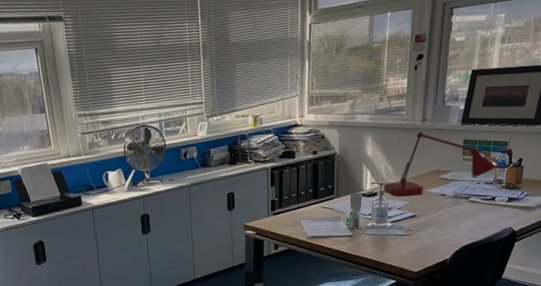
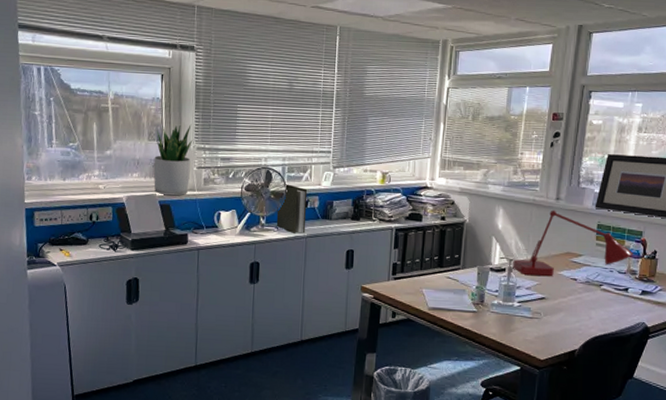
planter: none [38,93,76,164] -> present [153,124,193,196]
binder: none [159,138,188,185] -> present [276,184,308,234]

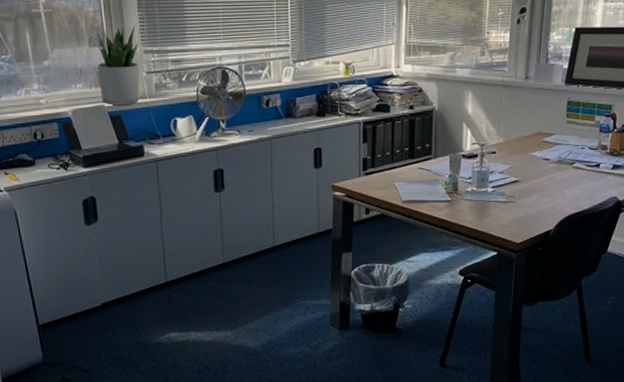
binder: present [276,184,308,234] -> none [237,83,269,137]
desk lamp: present [513,210,633,276] -> none [485,89,604,159]

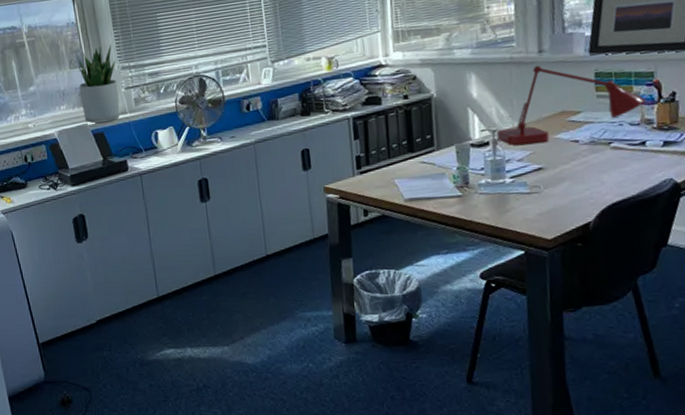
desk lamp: none [485,89,604,159] -> present [496,65,646,145]

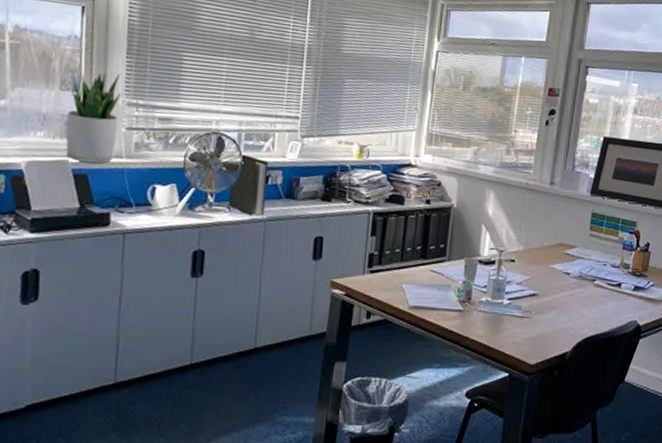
binder: none [217,89,252,142] -> present [228,154,269,217]
desk lamp: present [496,65,646,145] -> none [503,195,627,270]

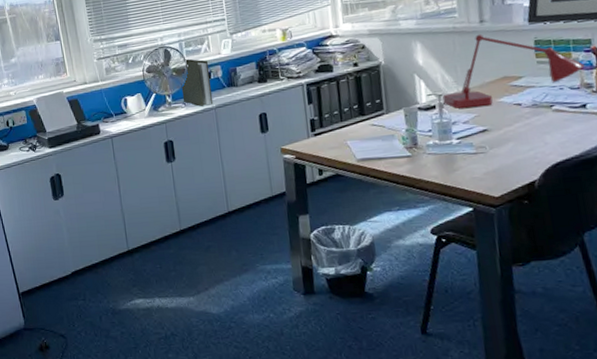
planter: present [65,72,122,164] -> none [53,18,93,92]
desk lamp: none [503,195,627,270] -> present [442,34,585,109]

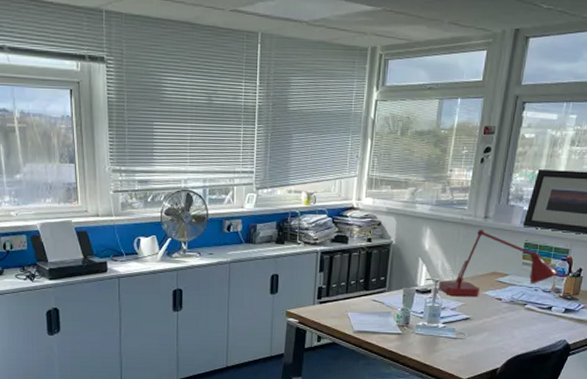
binder: present [181,58,214,107] -> none [198,207,230,260]

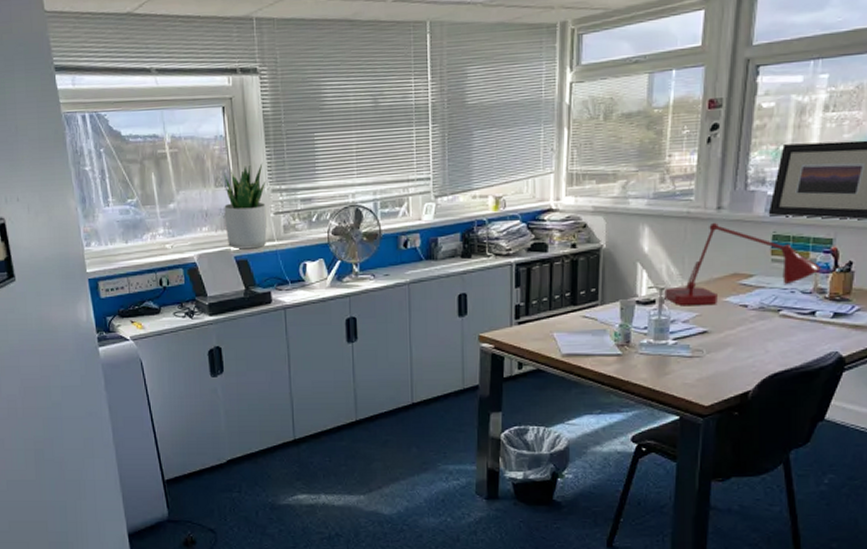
planter: none [67,144,108,222] -> present [223,162,267,250]

